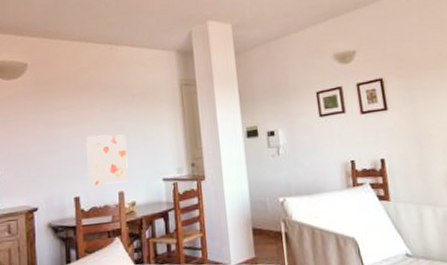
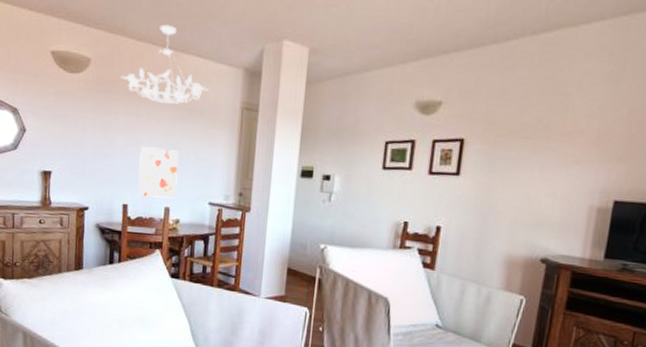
chandelier: none [58,23,146,93] -> present [120,24,209,104]

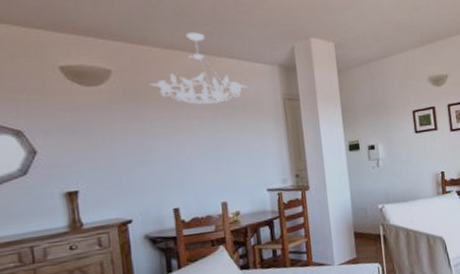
wall art: present [138,146,179,199] -> none [184,146,232,197]

